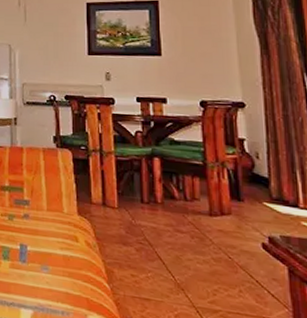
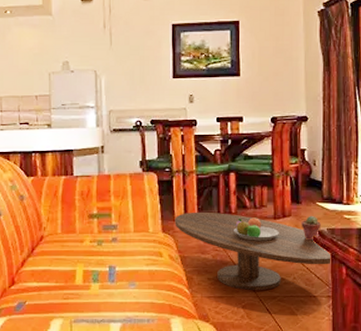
coffee table: none [92,196,288,300] -> present [175,211,330,290]
fruit bowl: none [161,210,217,241] -> present [234,218,279,241]
potted succulent: none [245,216,271,248] -> present [301,215,321,241]

